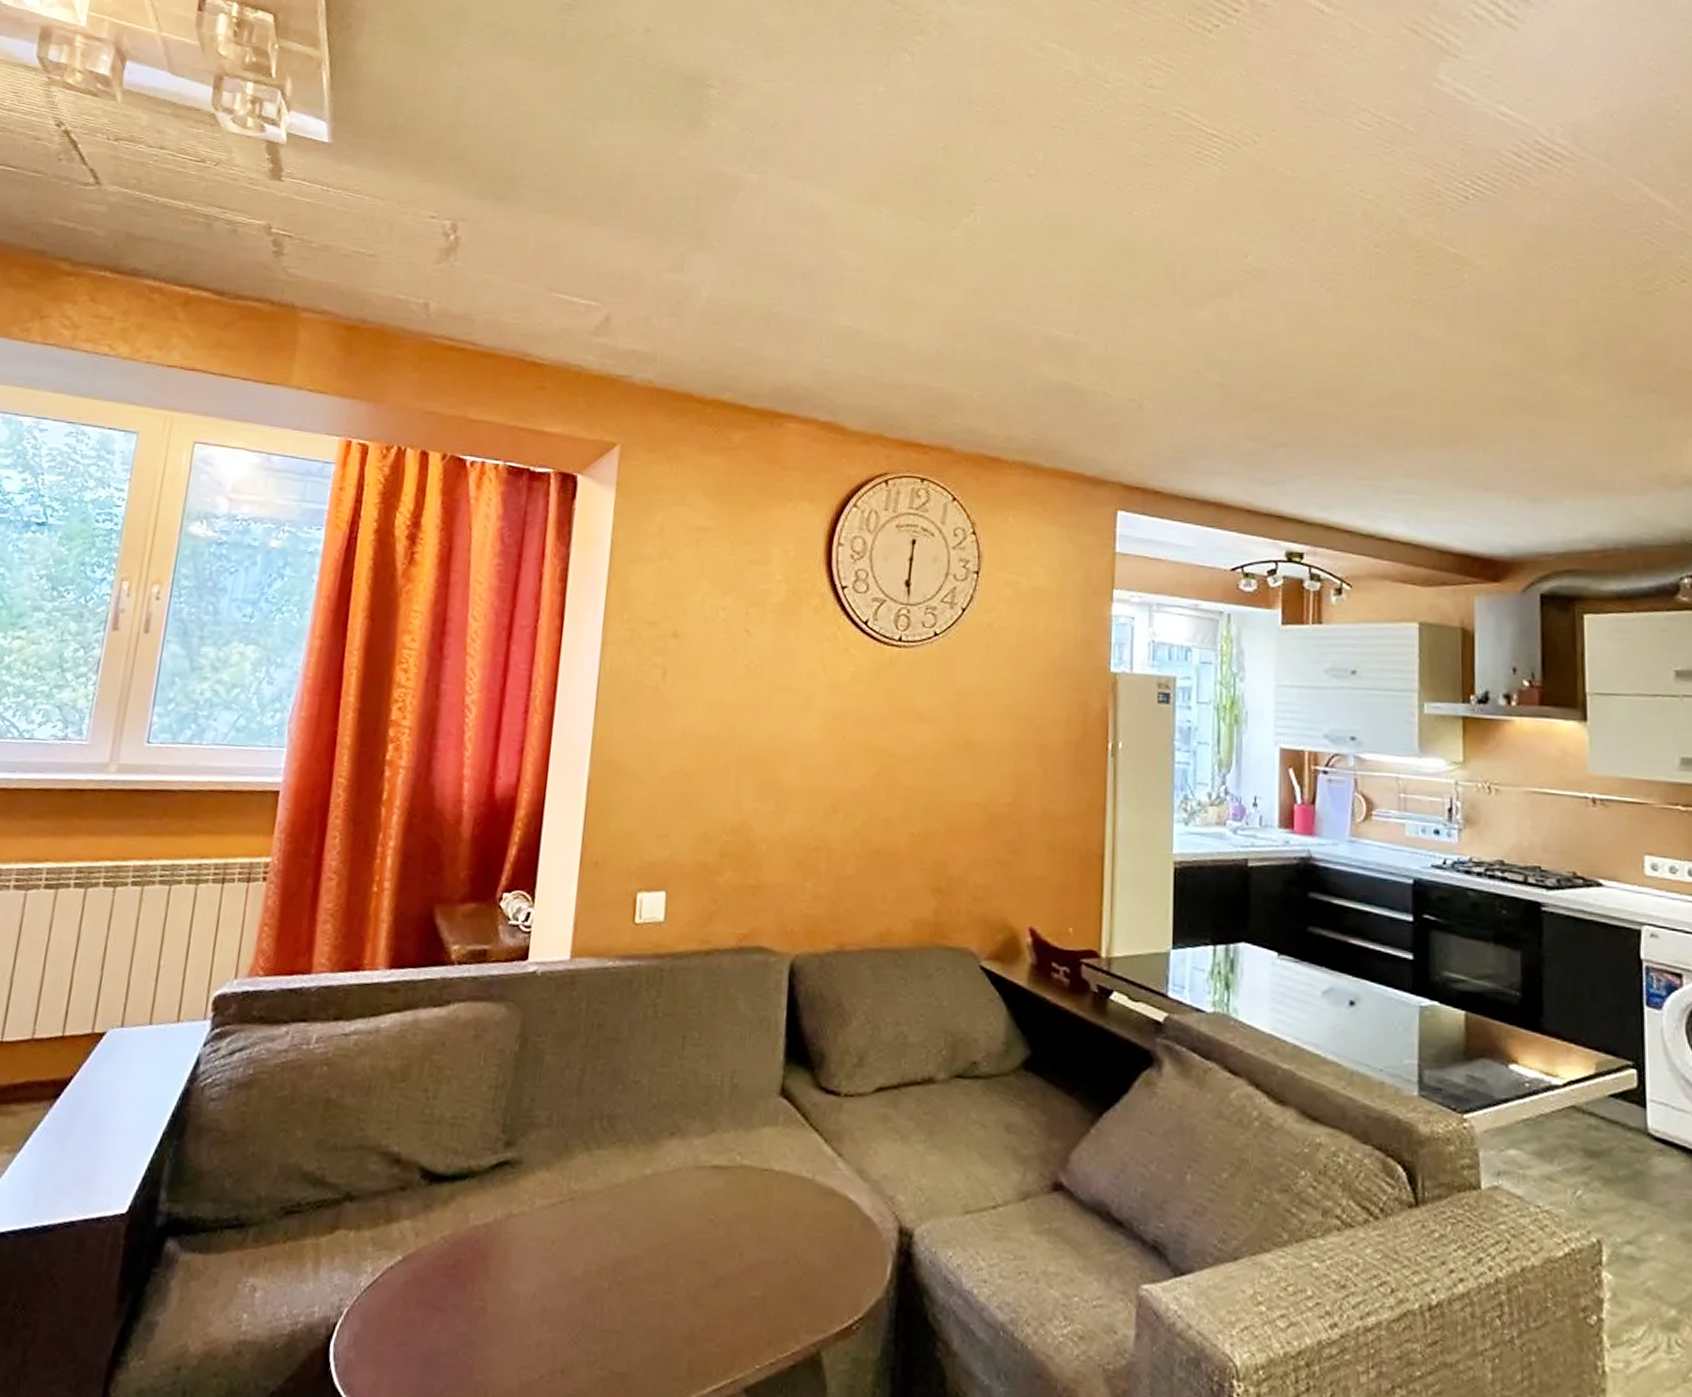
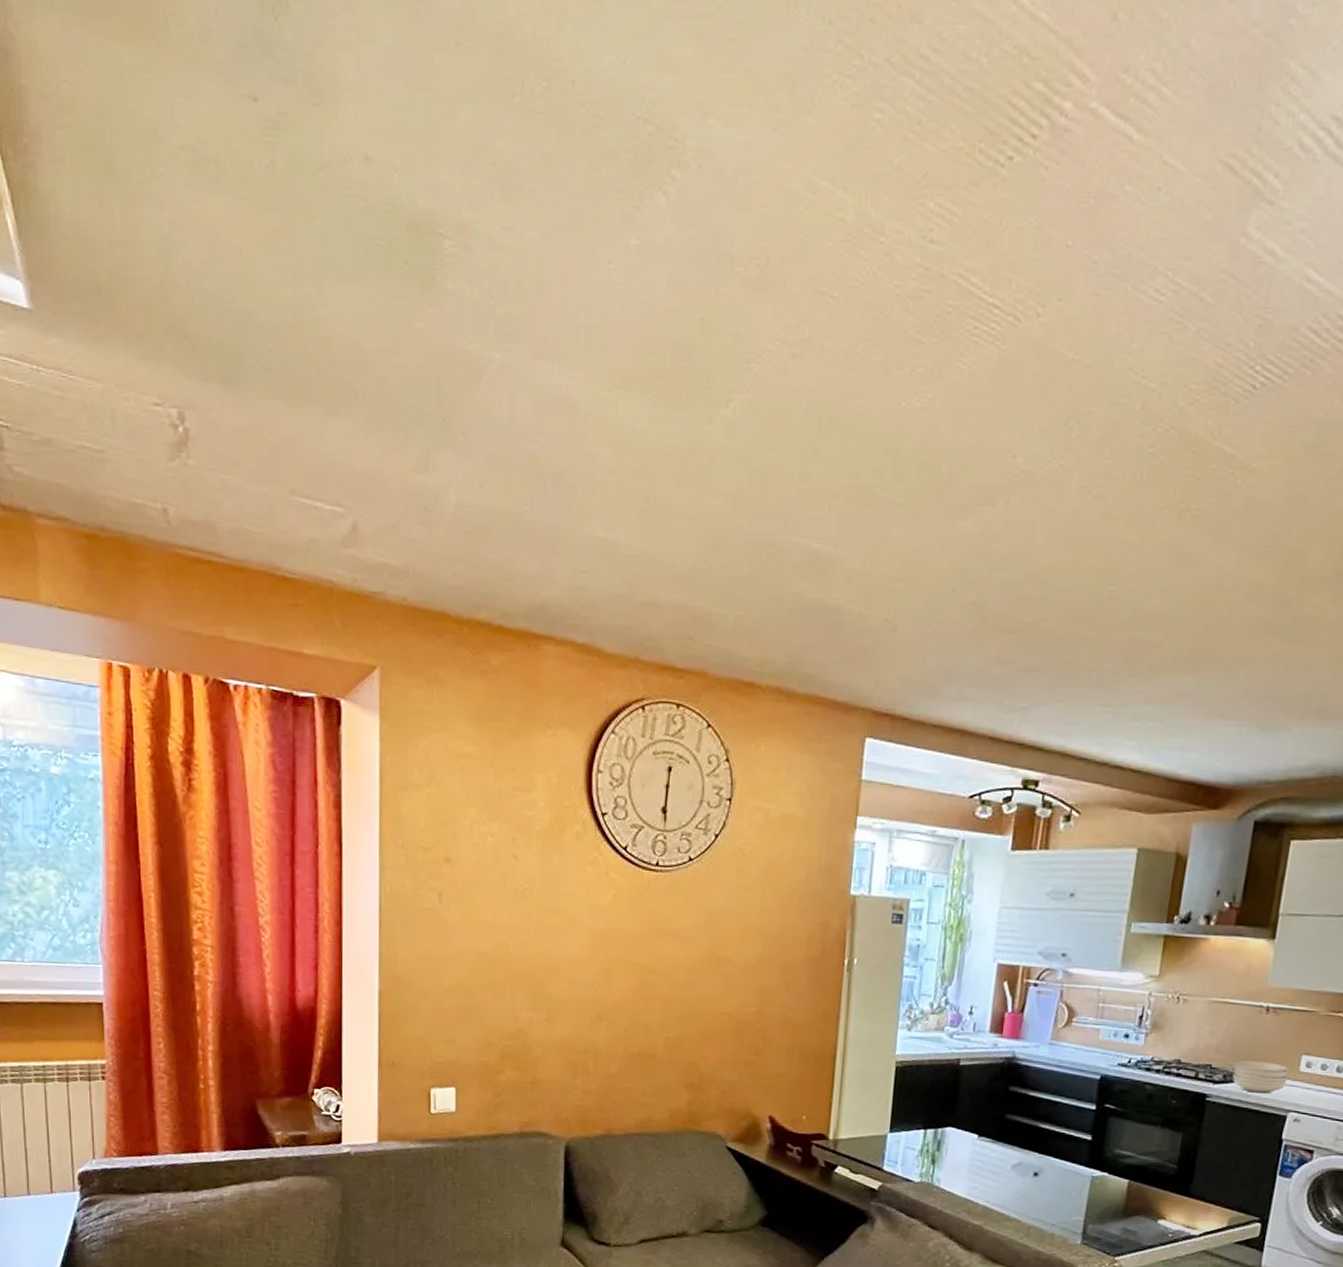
bowl: none [1567,862,1633,902] -> present [1232,1060,1289,1094]

